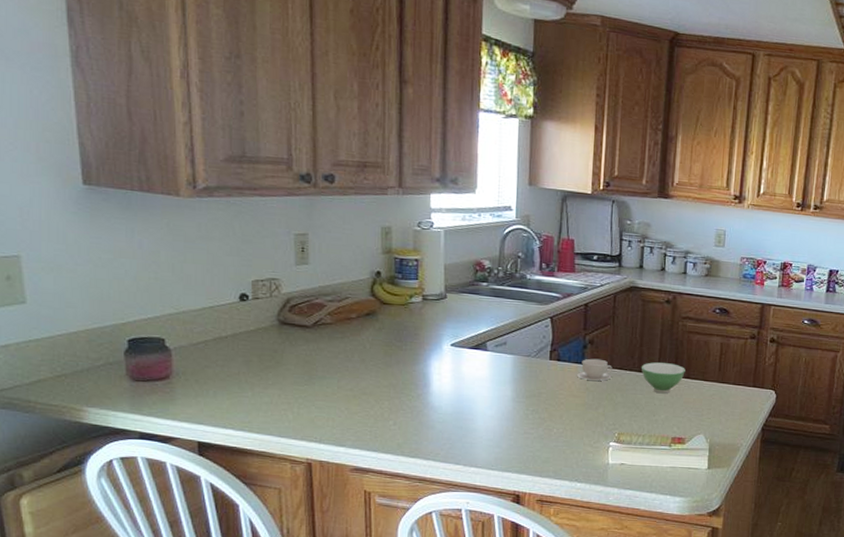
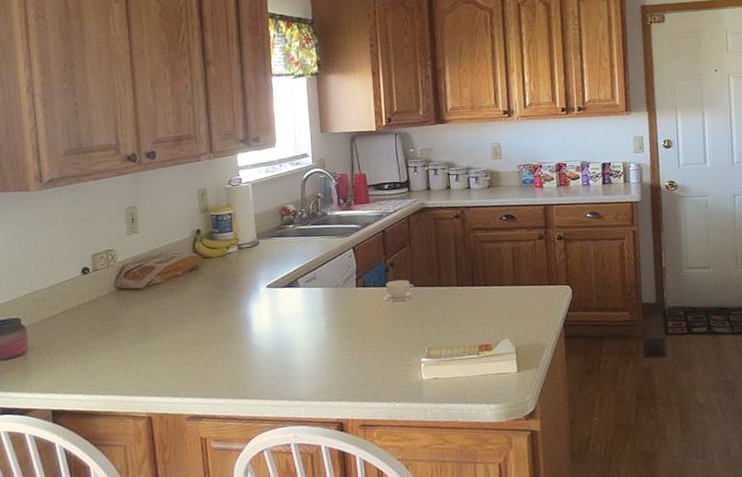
bowl: present [641,362,685,393] -> none [440,274,483,304]

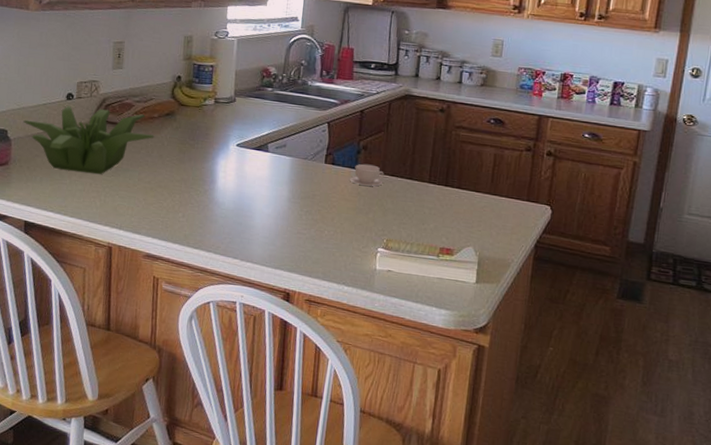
plant: none [37,274,181,348] -> present [23,106,154,174]

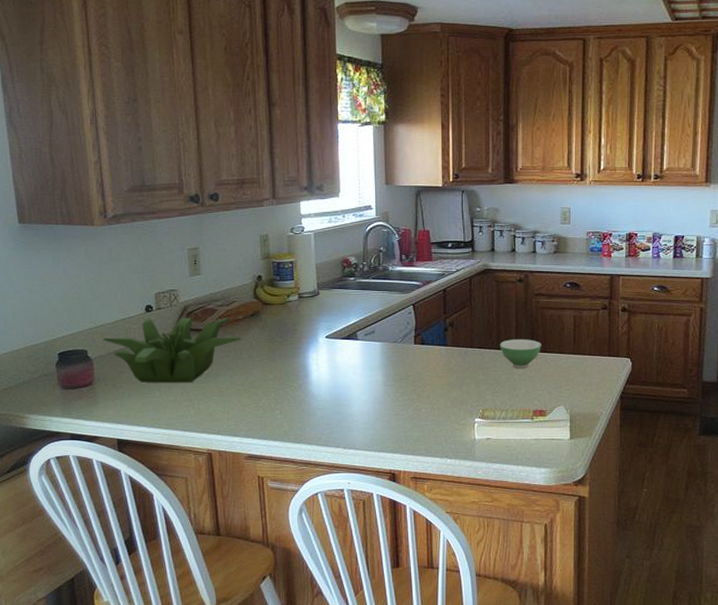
teacup: present [350,163,384,186] -> none [440,340,473,361]
bowl: none [412,170,457,202] -> present [499,339,542,368]

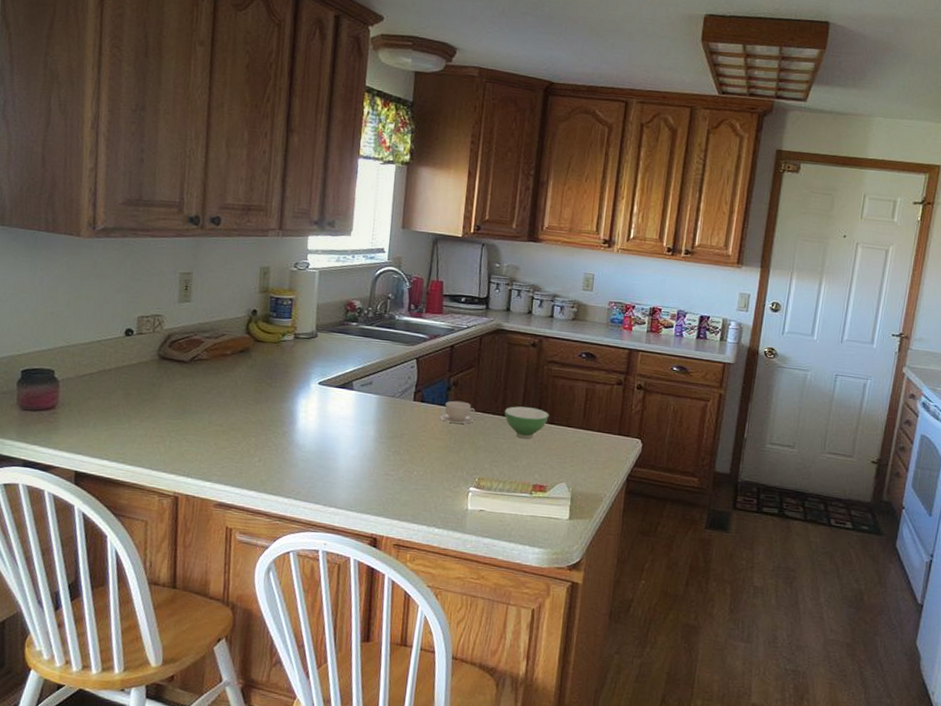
plant: present [103,317,242,383] -> none [73,343,227,417]
teacup: none [440,340,473,361] -> present [440,400,476,424]

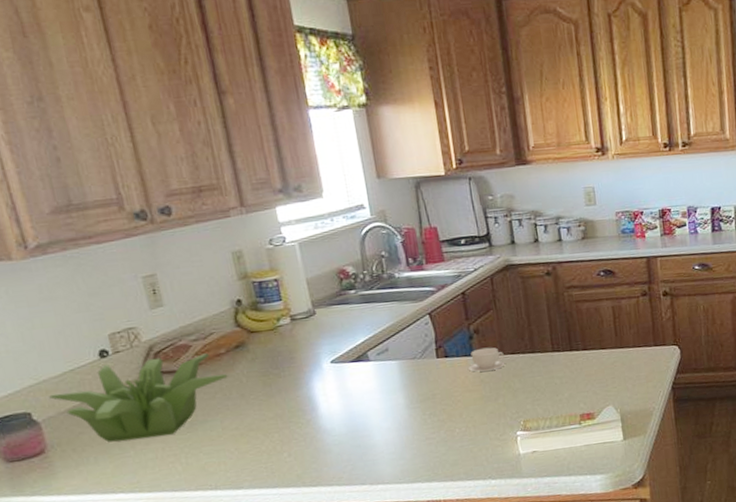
plant: none [73,343,227,417] -> present [49,353,228,443]
bowl: present [504,406,549,439] -> none [533,337,581,371]

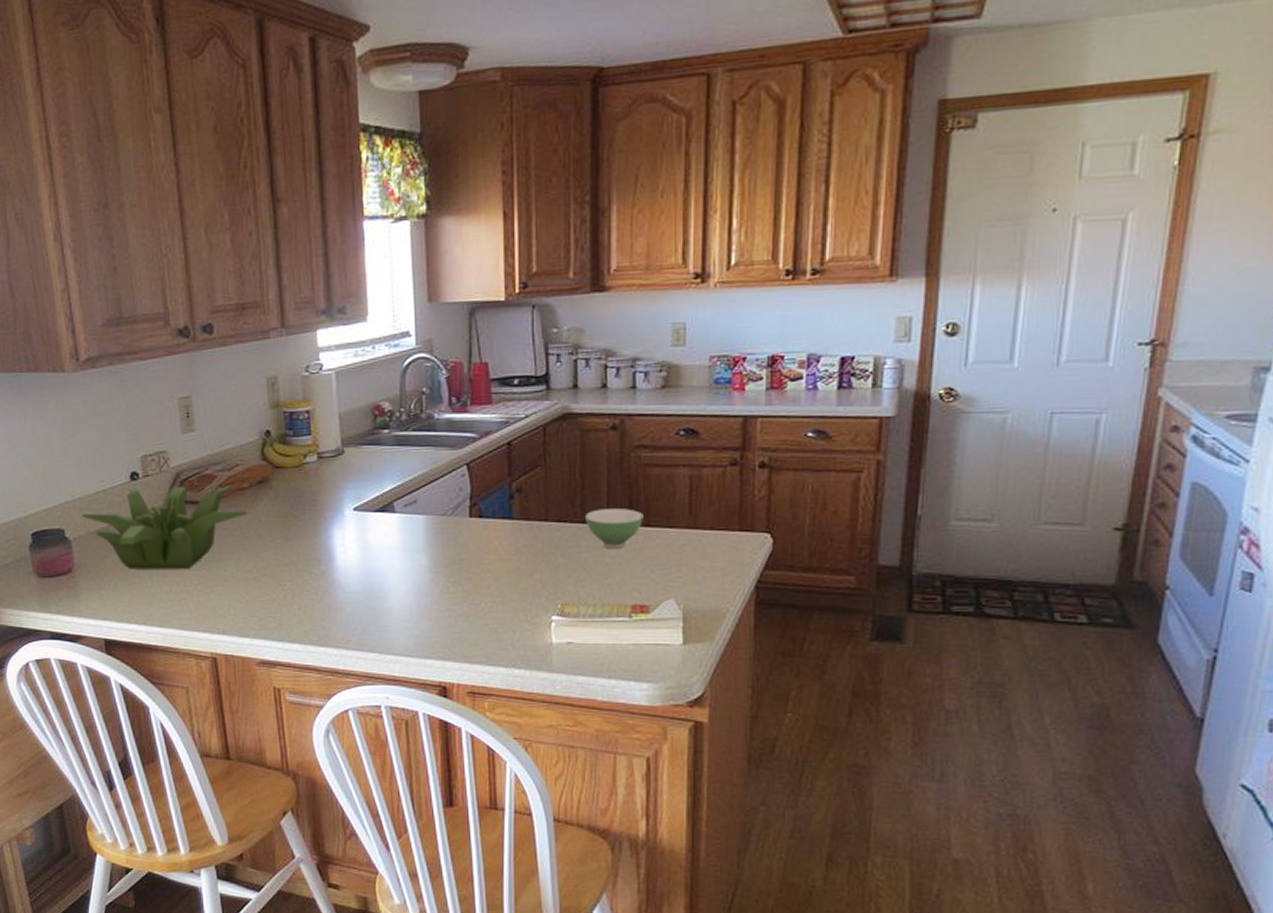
teacup: present [468,347,505,372] -> none [505,510,548,539]
bowl: none [533,337,581,371] -> present [584,508,644,548]

